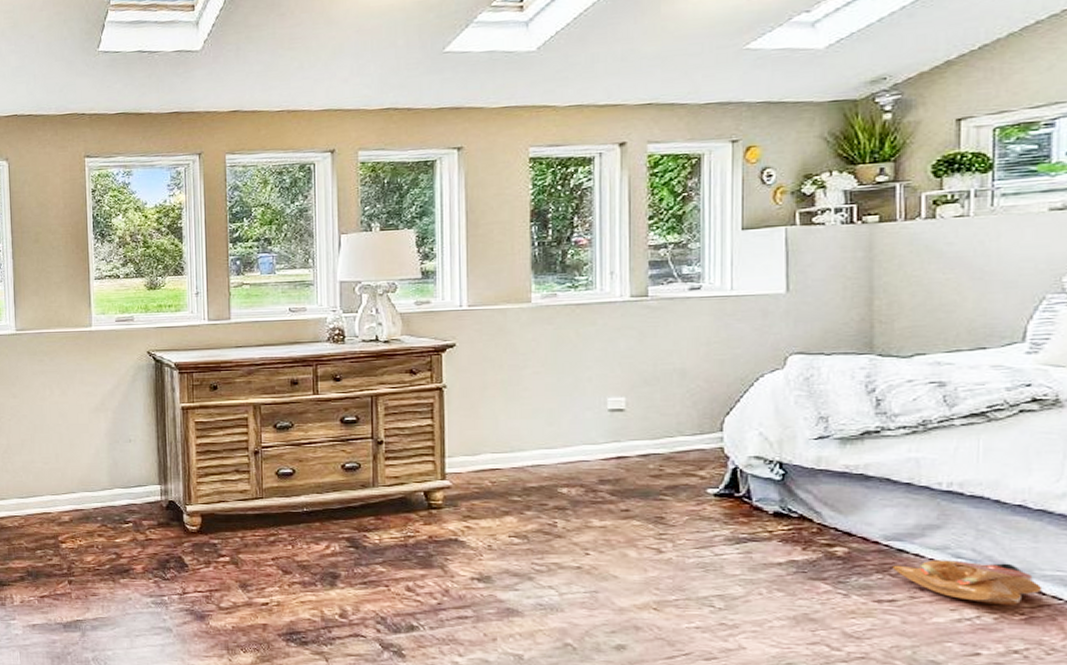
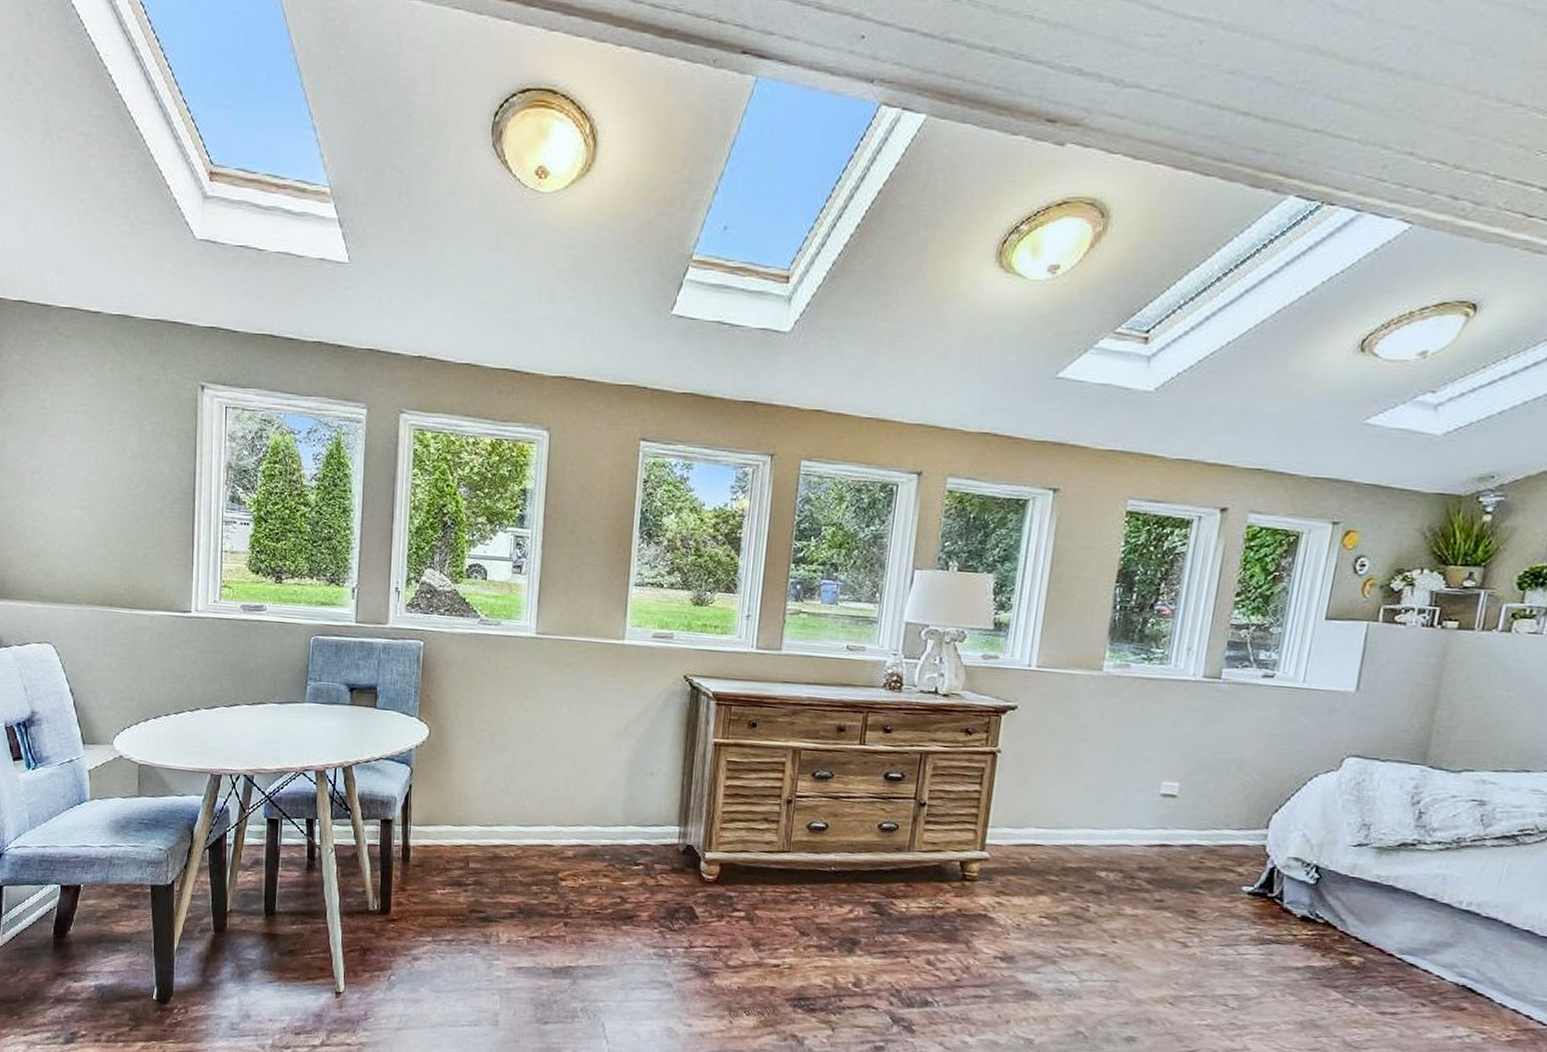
shoe: present [892,560,1043,605] -> none [1400,976,1531,1027]

